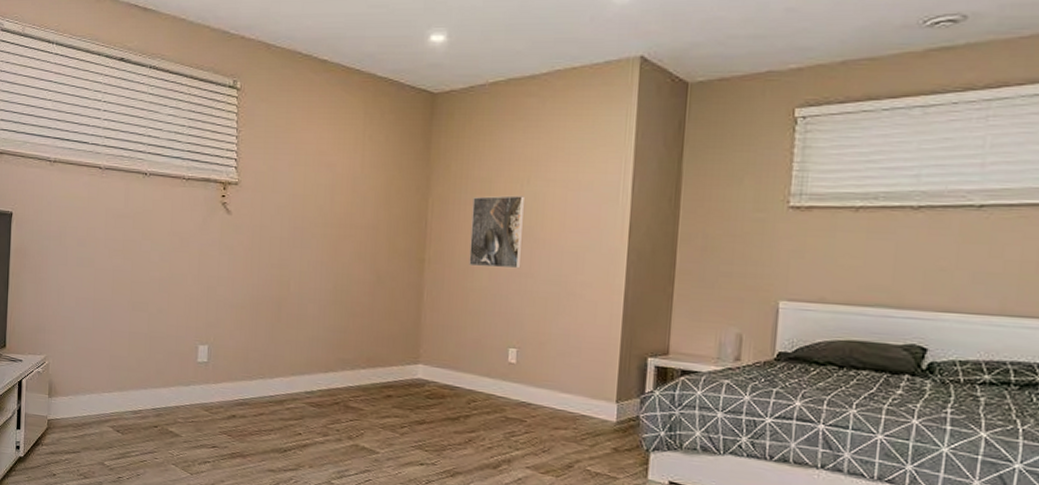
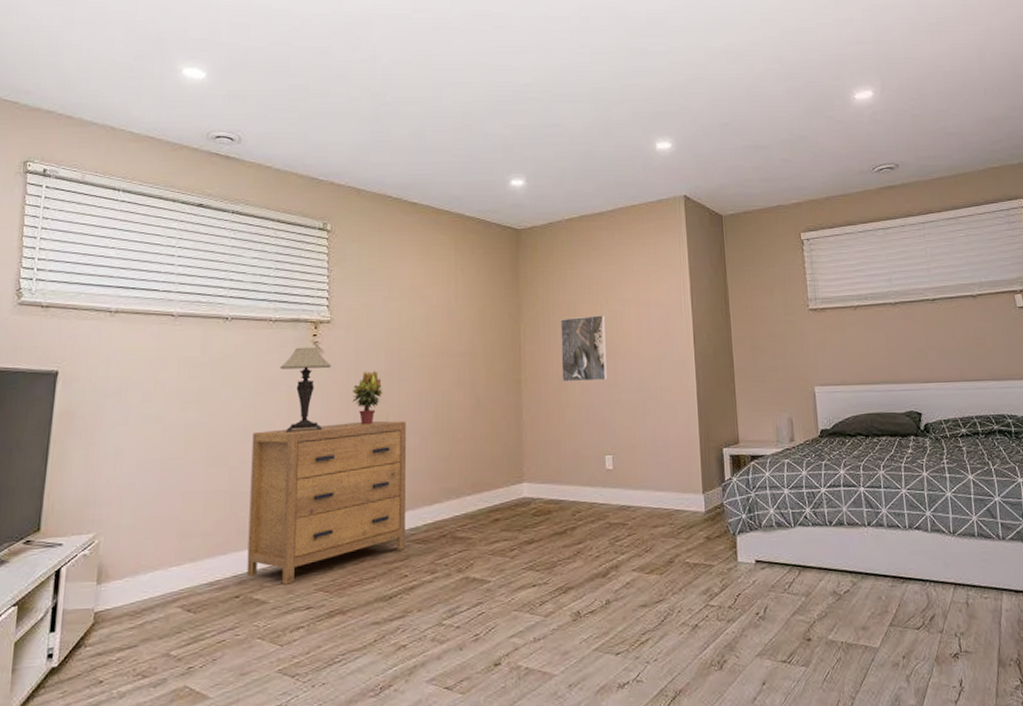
dresser: none [163,283,306,424] -> present [247,420,406,585]
table lamp: none [191,207,238,290] -> present [279,346,332,433]
potted plant: none [257,235,286,289] -> present [353,370,383,425]

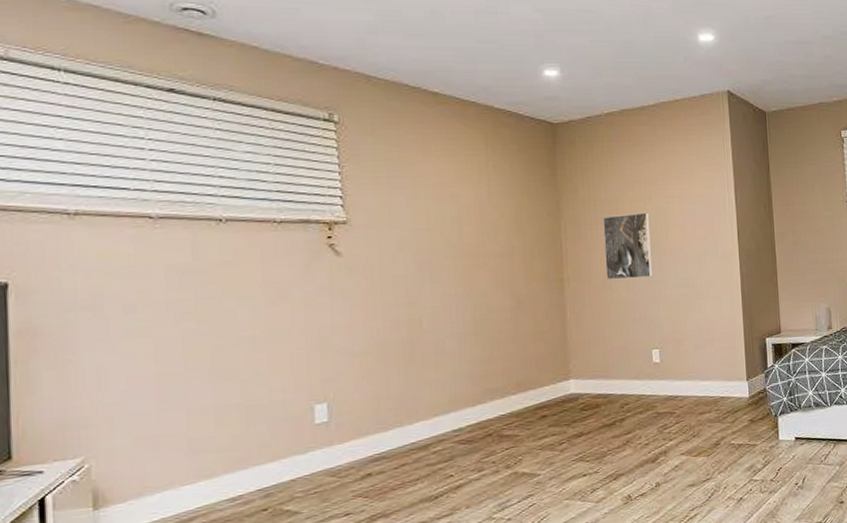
dresser: present [247,420,406,585] -> none [265,324,450,494]
table lamp: present [279,346,332,433] -> none [290,249,352,341]
potted plant: present [353,370,383,425] -> none [379,273,414,330]

